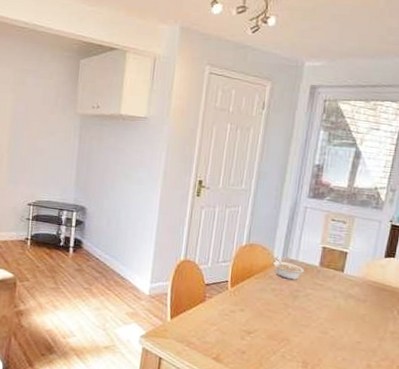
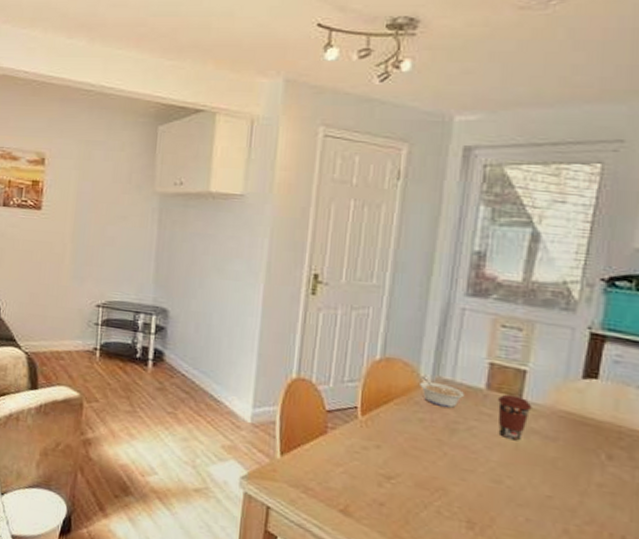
coffee cup: none [326,269,350,303] -> present [497,394,532,441]

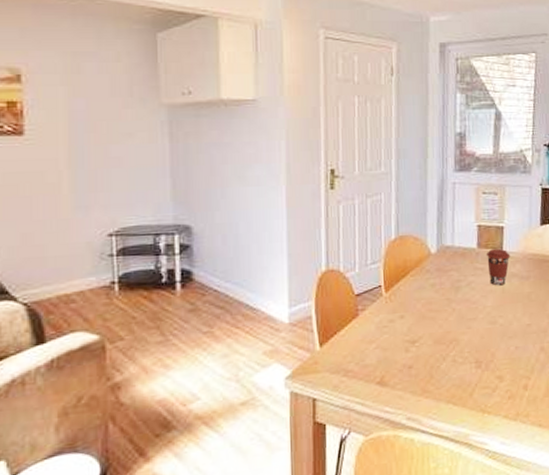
legume: present [420,375,465,408] -> none [428,246,463,270]

